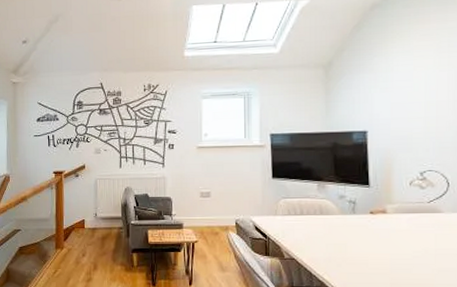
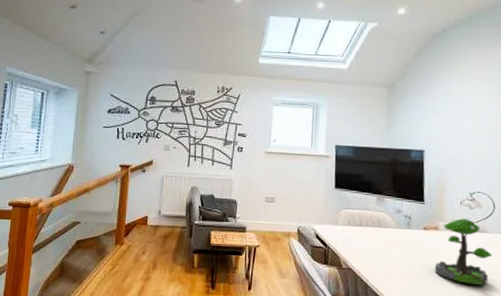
plant: none [383,199,447,267] -> present [434,218,492,285]

